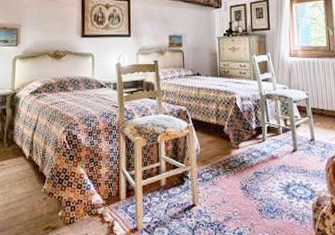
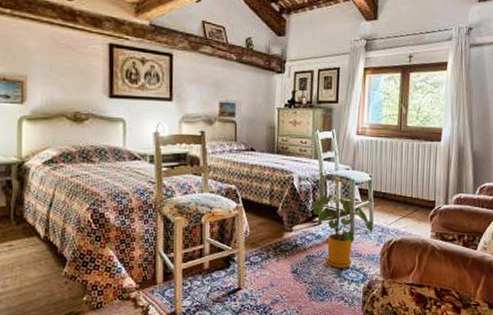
house plant: none [252,111,316,185] -> present [309,193,374,268]

